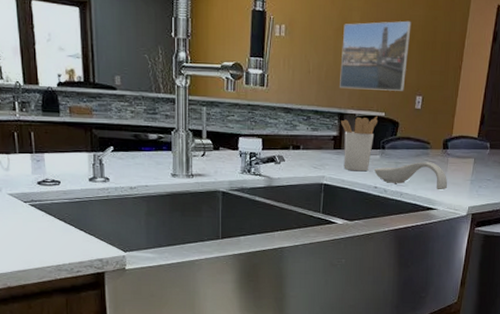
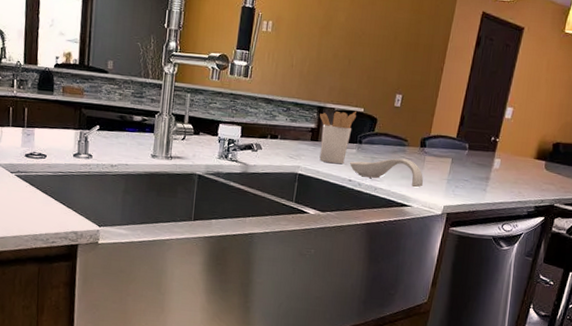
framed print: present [340,20,412,91] -> none [321,22,396,89]

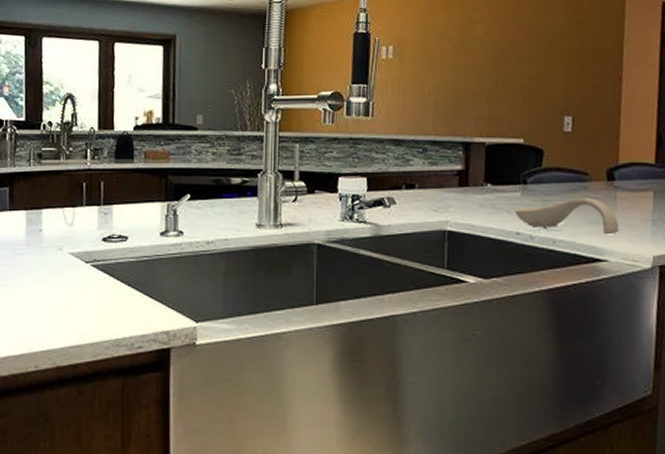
utensil holder: present [319,111,357,165] -> none [467,143,516,214]

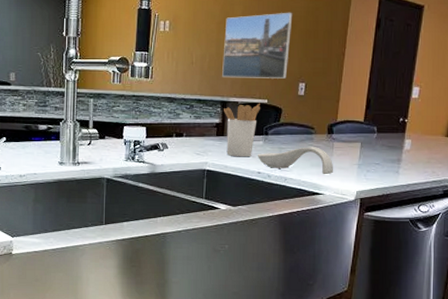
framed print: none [462,29,550,113] -> present [222,12,293,79]
utensil holder: none [467,143,516,214] -> present [224,103,261,157]

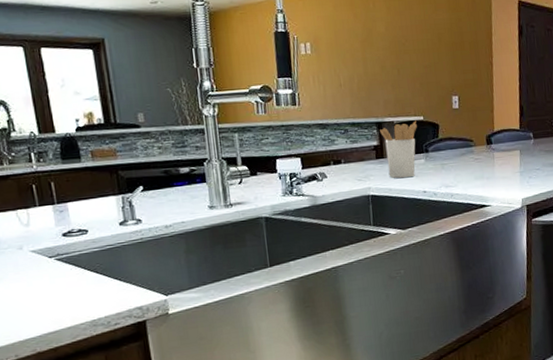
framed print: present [222,12,293,79] -> none [369,25,439,98]
spoon rest: present [257,147,334,175] -> none [420,159,498,186]

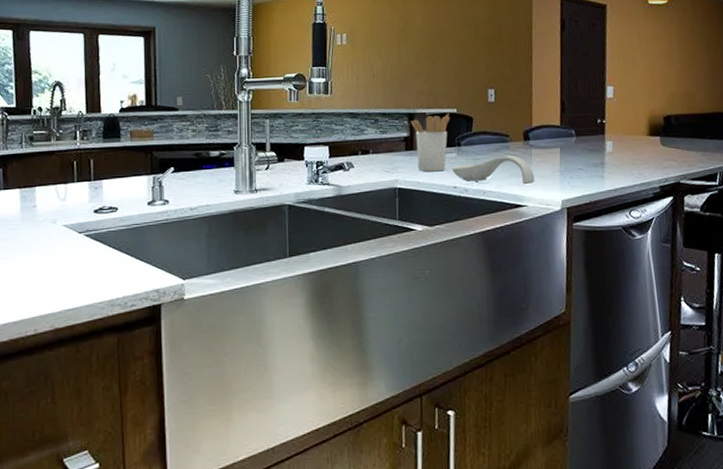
spoon rest: none [420,159,498,186] -> present [451,155,535,185]

